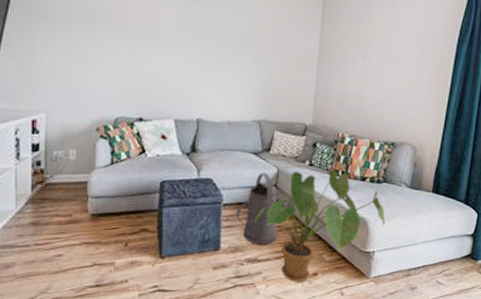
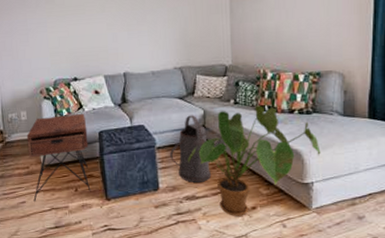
nightstand: none [72,158,148,255] -> present [26,113,91,202]

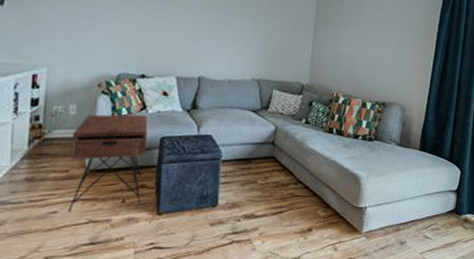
watering can: present [170,115,226,182] -> none [234,130,292,201]
house plant: present [187,105,321,216] -> none [251,127,377,238]

